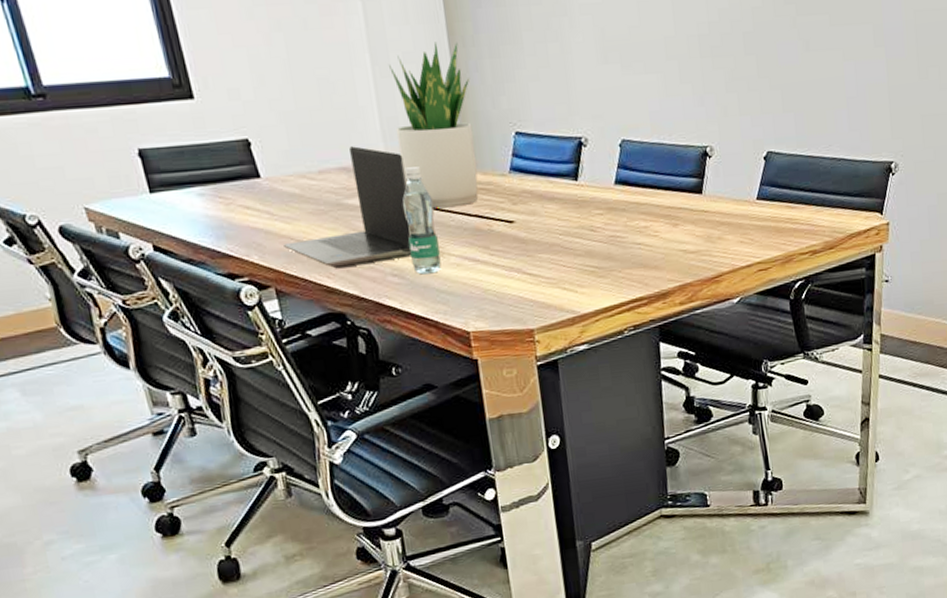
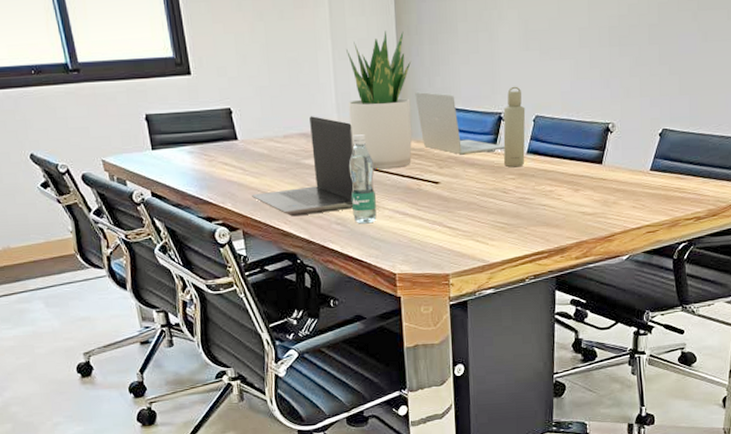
laptop: none [476,113,589,188] -> present [415,91,505,155]
bottle: none [583,105,613,201] -> present [503,86,526,168]

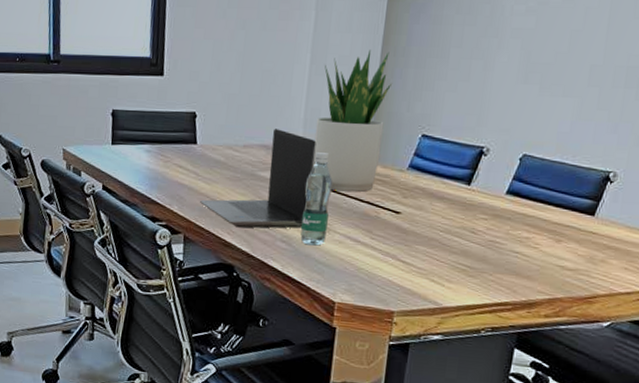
laptop: present [415,91,505,155] -> none [389,114,482,187]
bottle: present [503,86,526,168] -> none [477,120,513,207]

